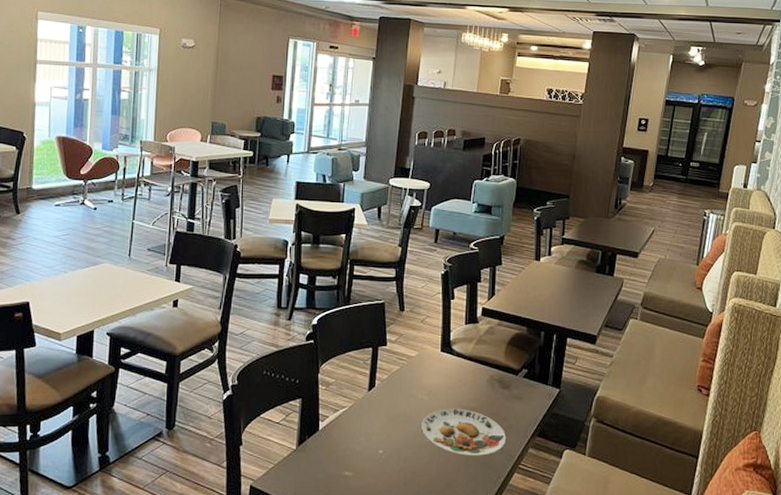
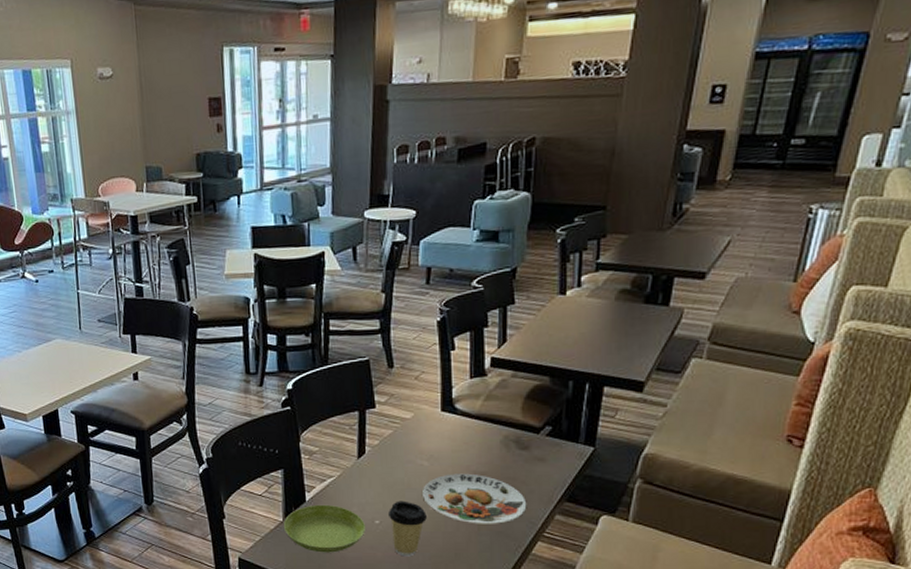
saucer: none [296,433,371,482] -> present [283,504,366,553]
coffee cup: none [391,432,424,486] -> present [389,500,427,557]

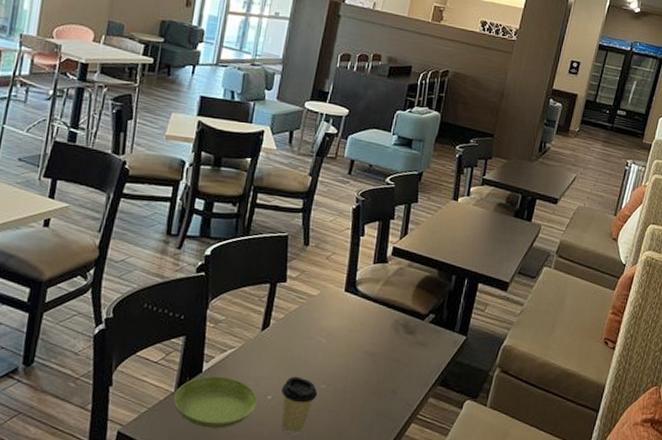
plate: present [423,473,527,524] -> none [316,352,407,405]

